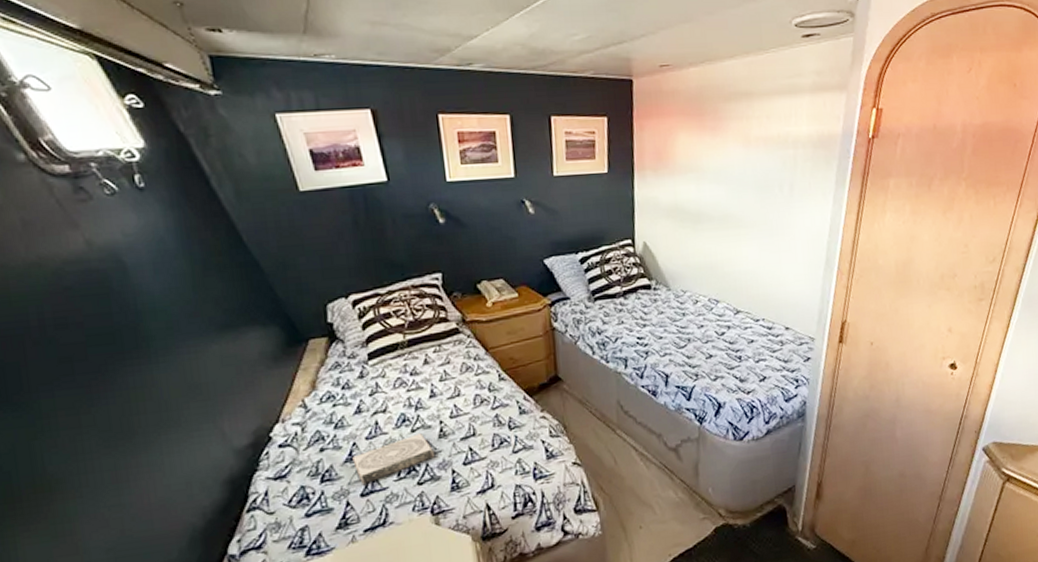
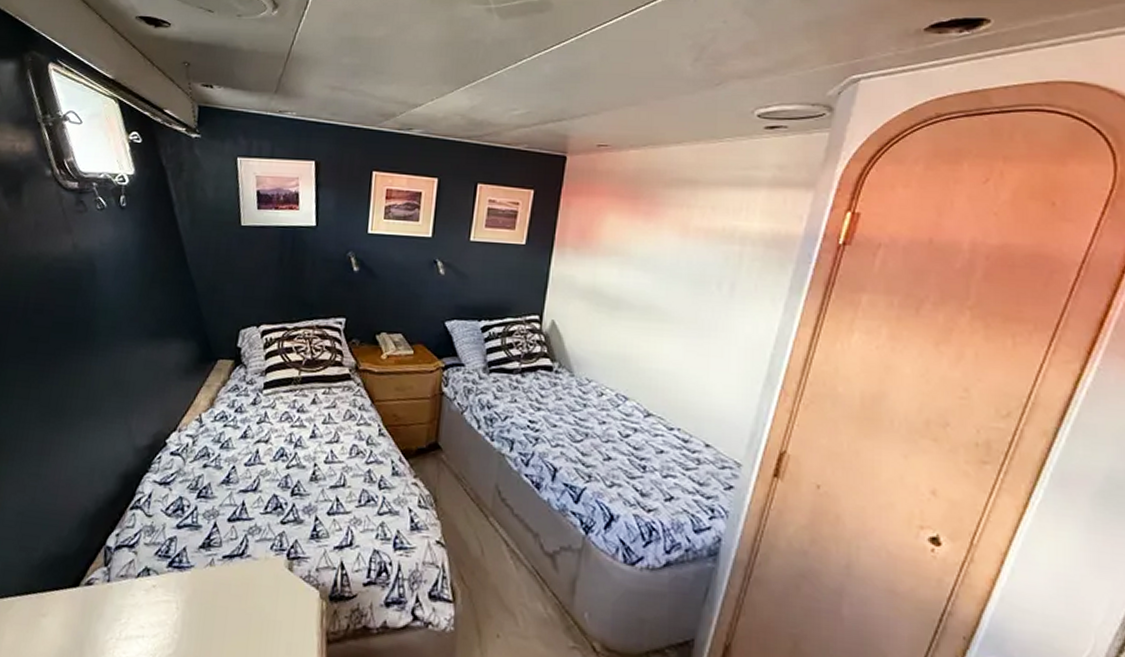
book: present [352,433,436,486] -> none [228,471,304,511]

